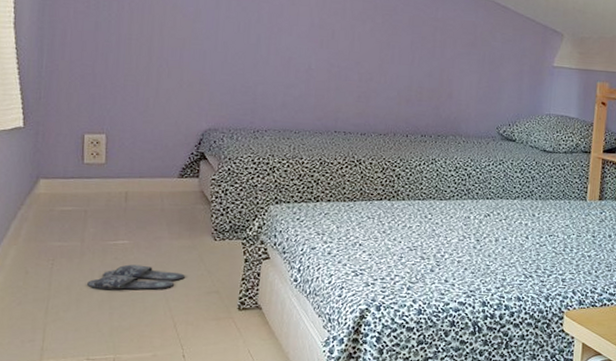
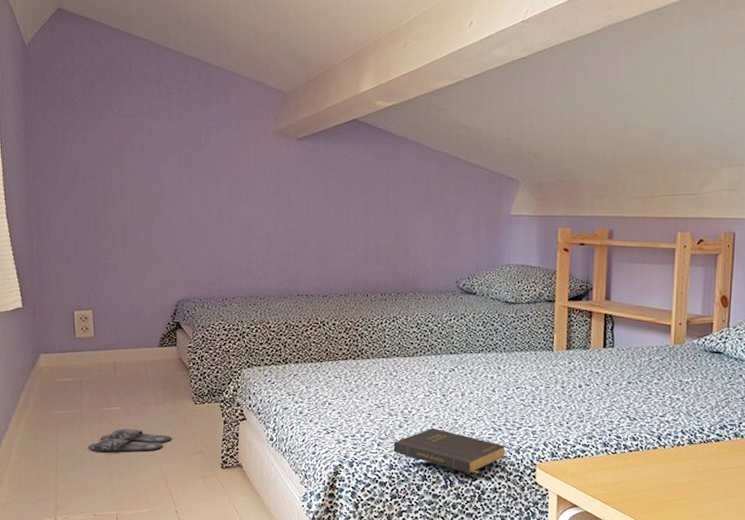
book: none [423,272,536,321] -> present [393,427,506,474]

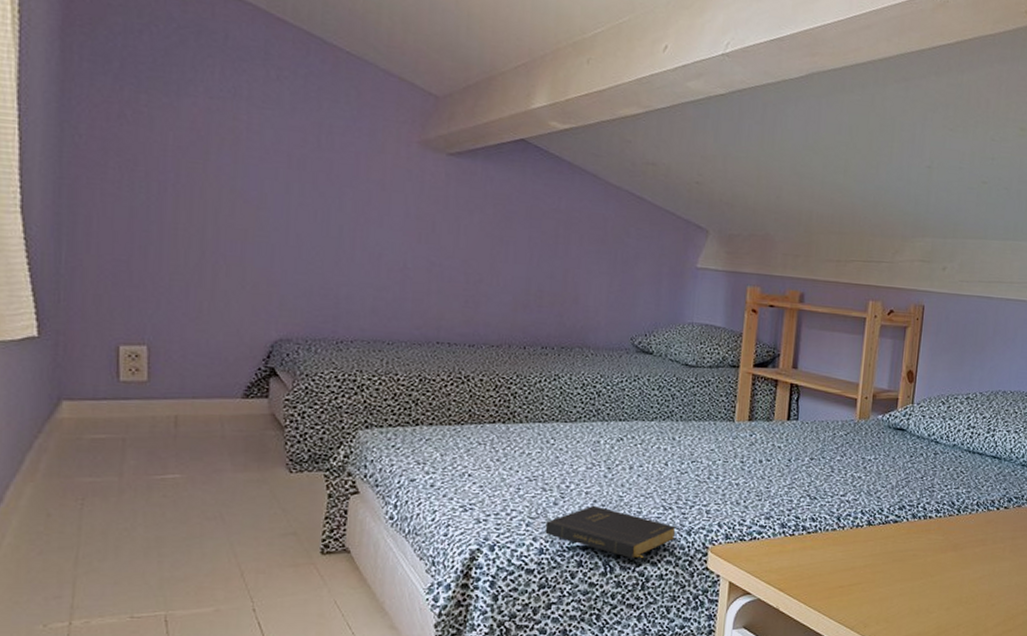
slippers: present [88,429,172,453] -> none [128,503,253,535]

